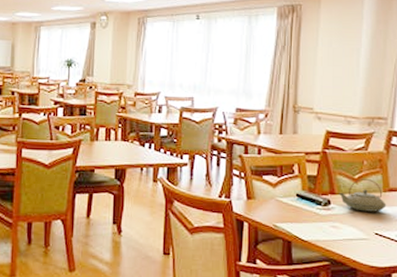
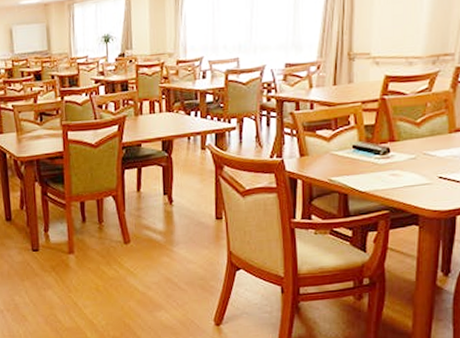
teapot: present [339,178,387,212] -> none [399,121,452,156]

